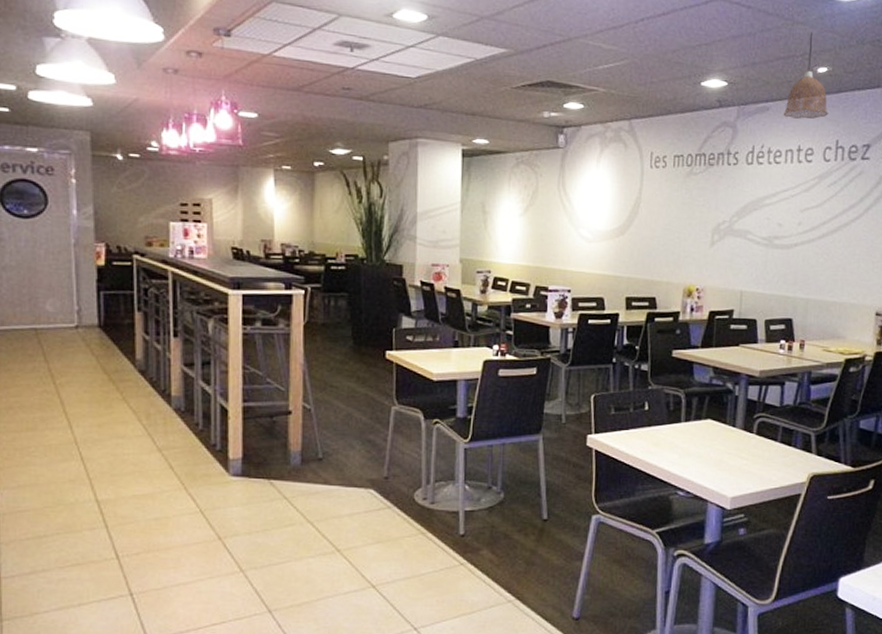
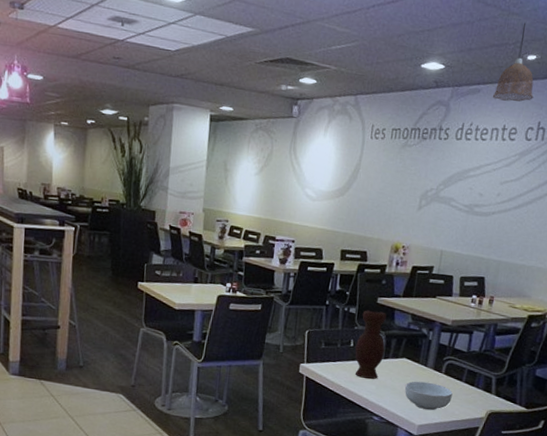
vase: none [651,366,686,447] -> present [355,310,387,379]
cereal bowl: none [712,445,768,479] -> present [405,381,453,411]

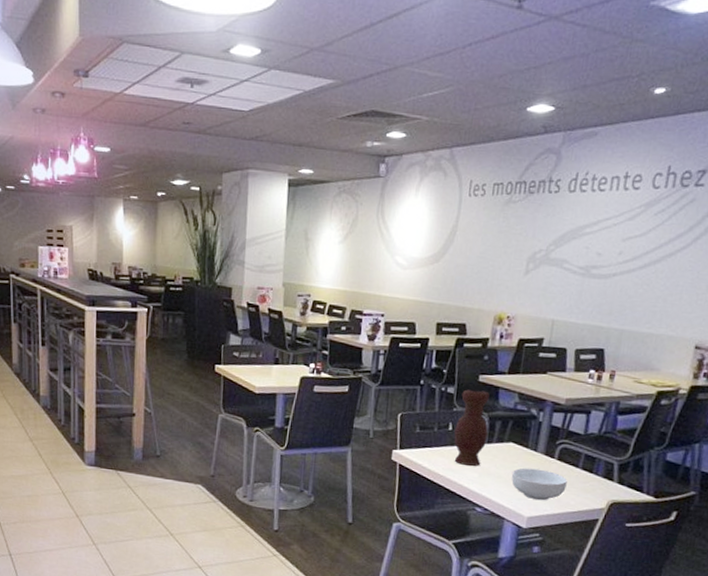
pendant lamp: present [492,22,534,102] -> none [612,49,663,144]

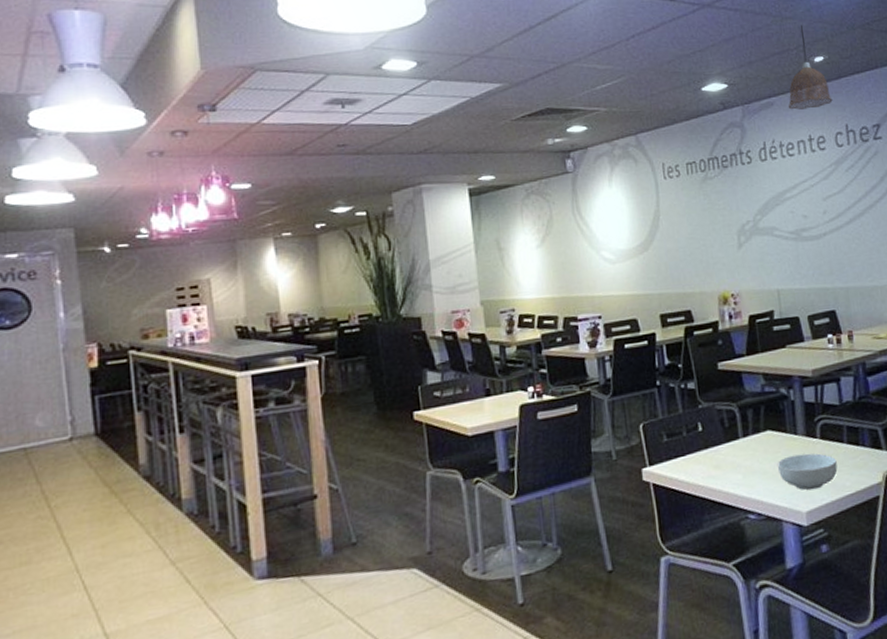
vase: present [454,389,490,466] -> none [703,379,743,469]
pendant lamp: none [612,49,663,144] -> present [788,24,833,110]

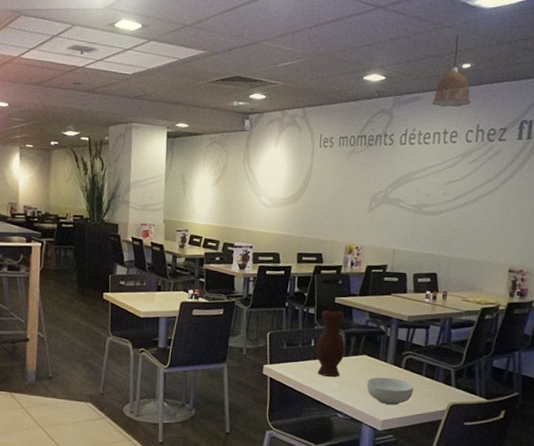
vase: none [703,379,743,469] -> present [316,310,346,377]

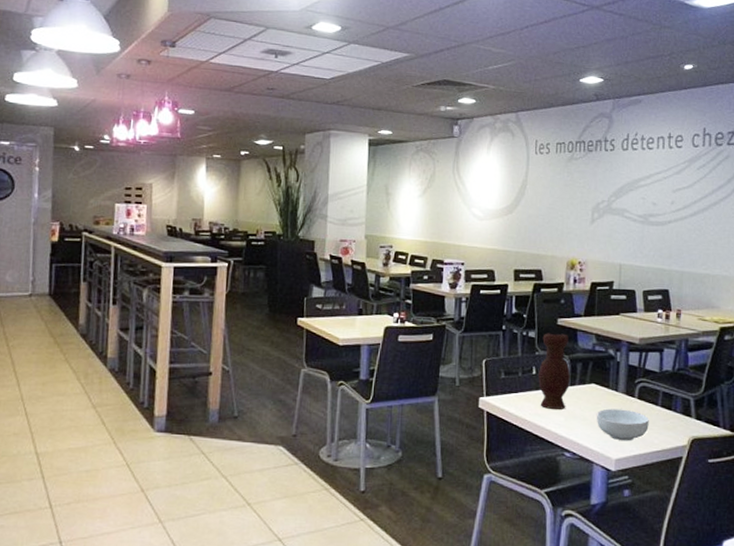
pendant lamp: present [432,34,471,107] -> none [654,34,695,110]

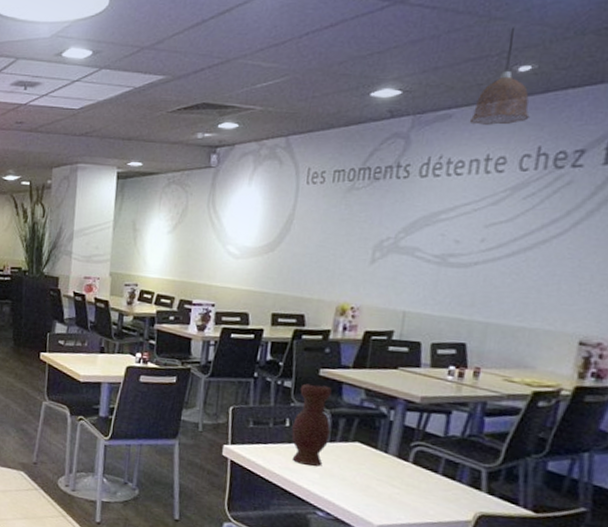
cereal bowl: present [597,408,649,441] -> none [358,470,425,508]
pendant lamp: none [654,34,695,110] -> present [469,27,530,125]

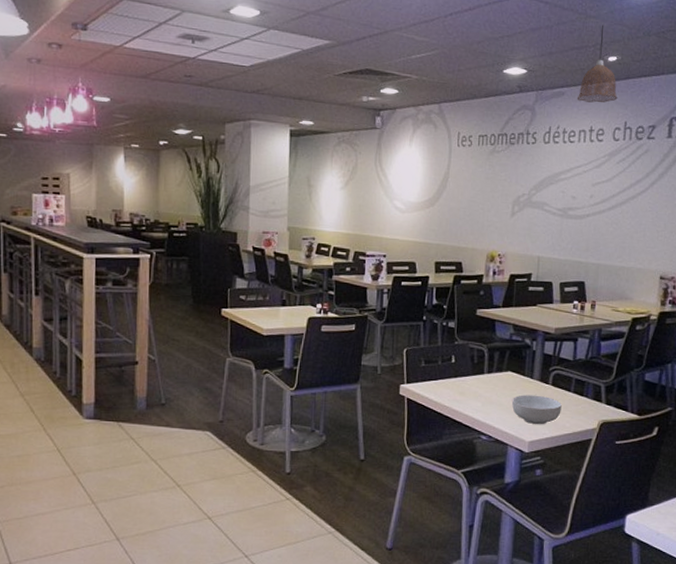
vase: present [291,383,332,466] -> none [457,323,489,396]
cereal bowl: none [358,470,425,508] -> present [512,394,562,425]

